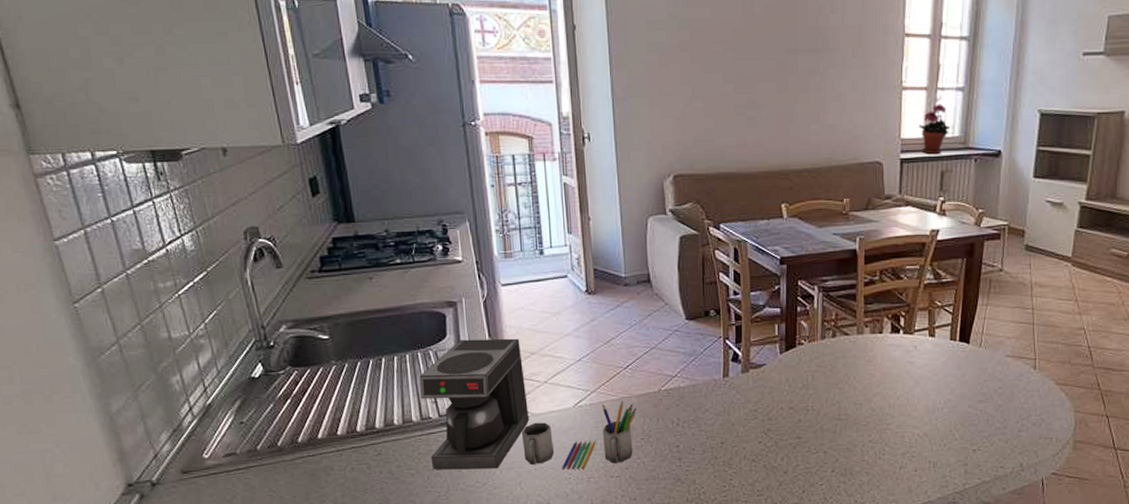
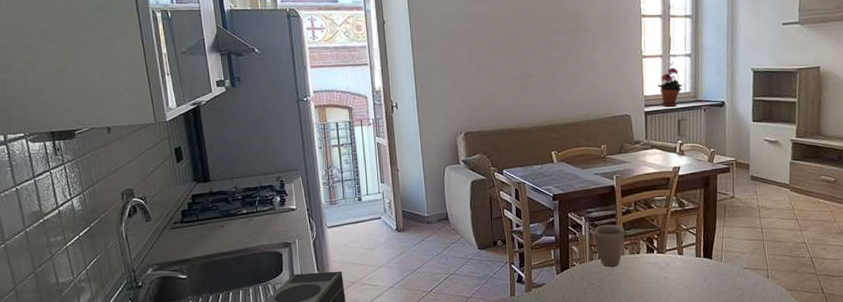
cup: none [829,296,866,348] -> present [594,224,625,268]

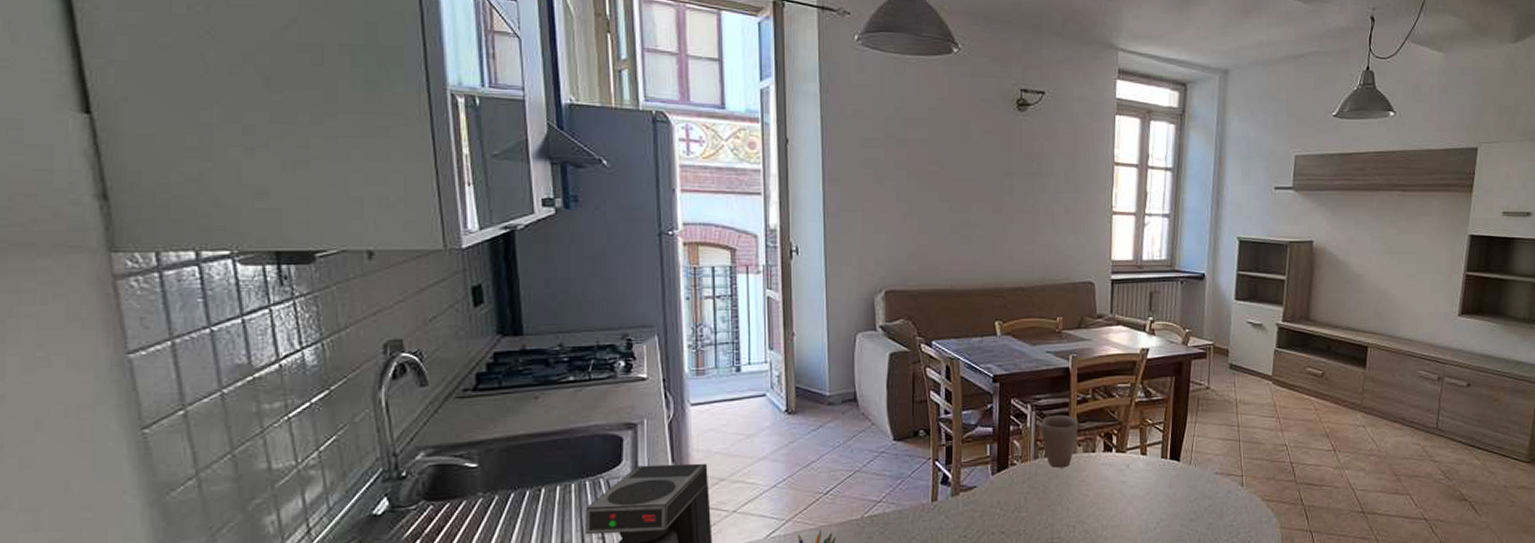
potted plant: present [657,67,683,108] -> none [1128,228,1158,277]

